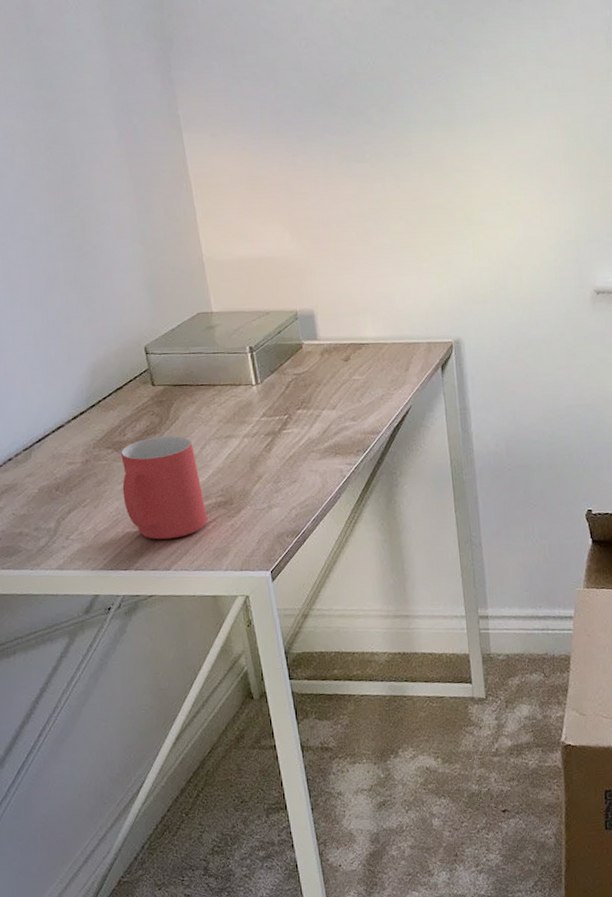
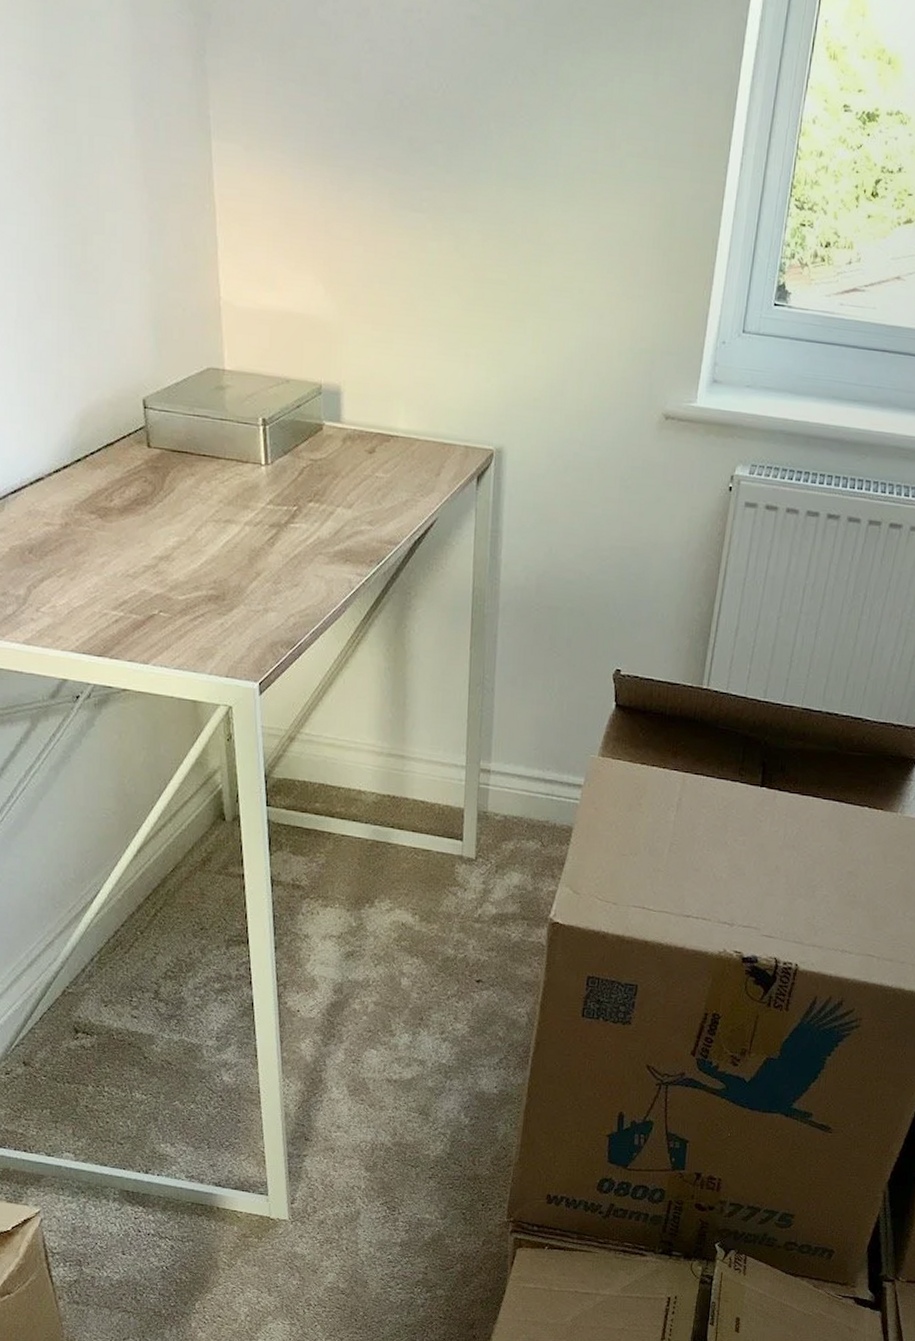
mug: present [121,436,208,540] -> none [103,508,195,629]

